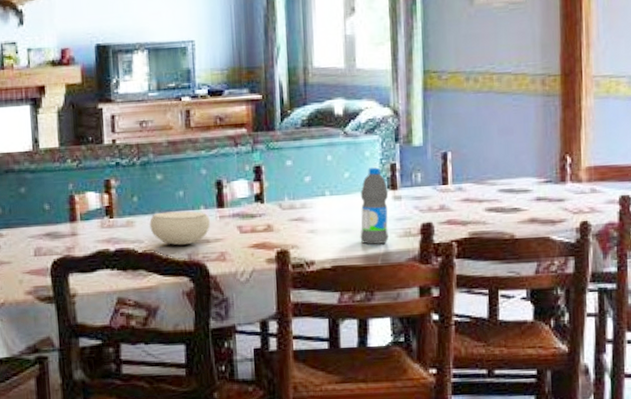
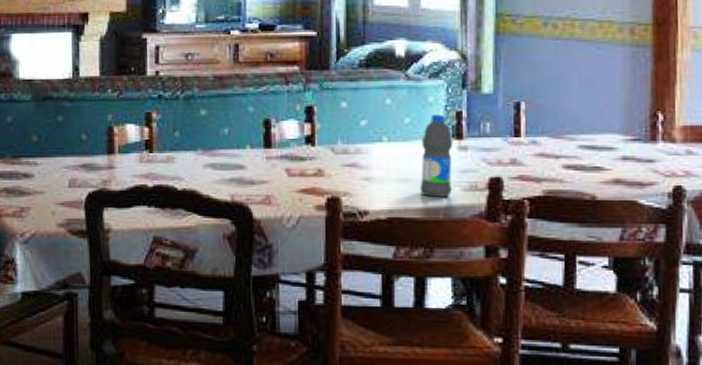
bowl: present [149,211,211,246] -> none [191,149,257,186]

